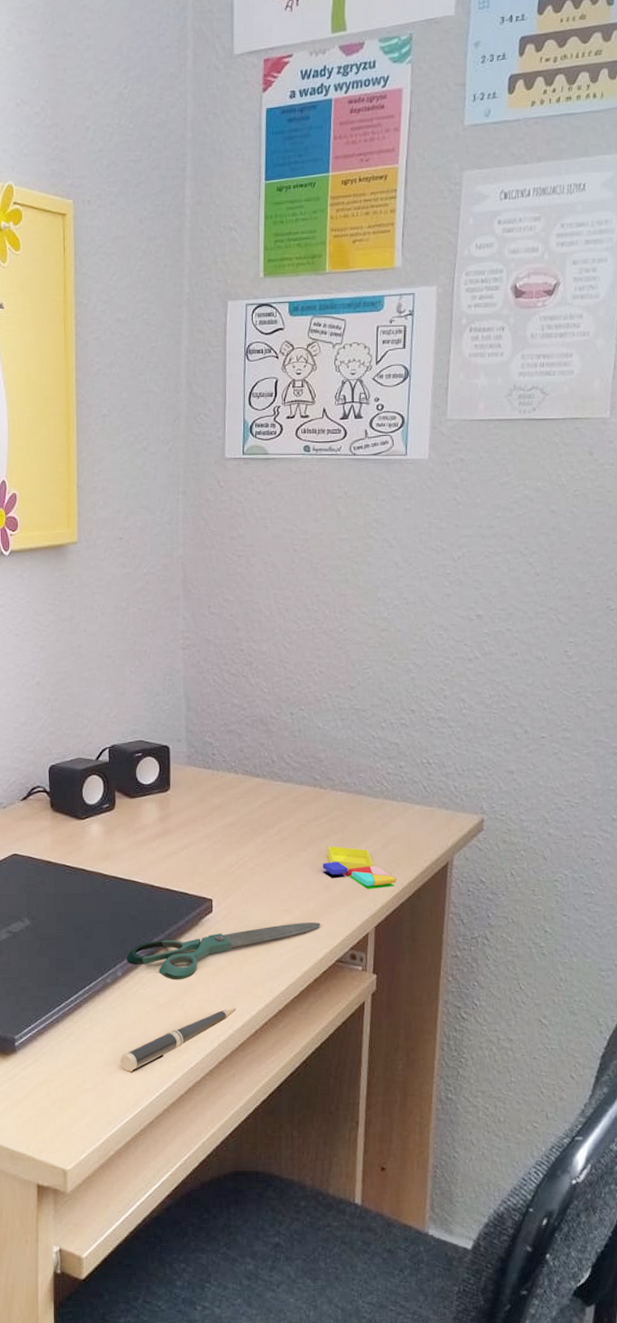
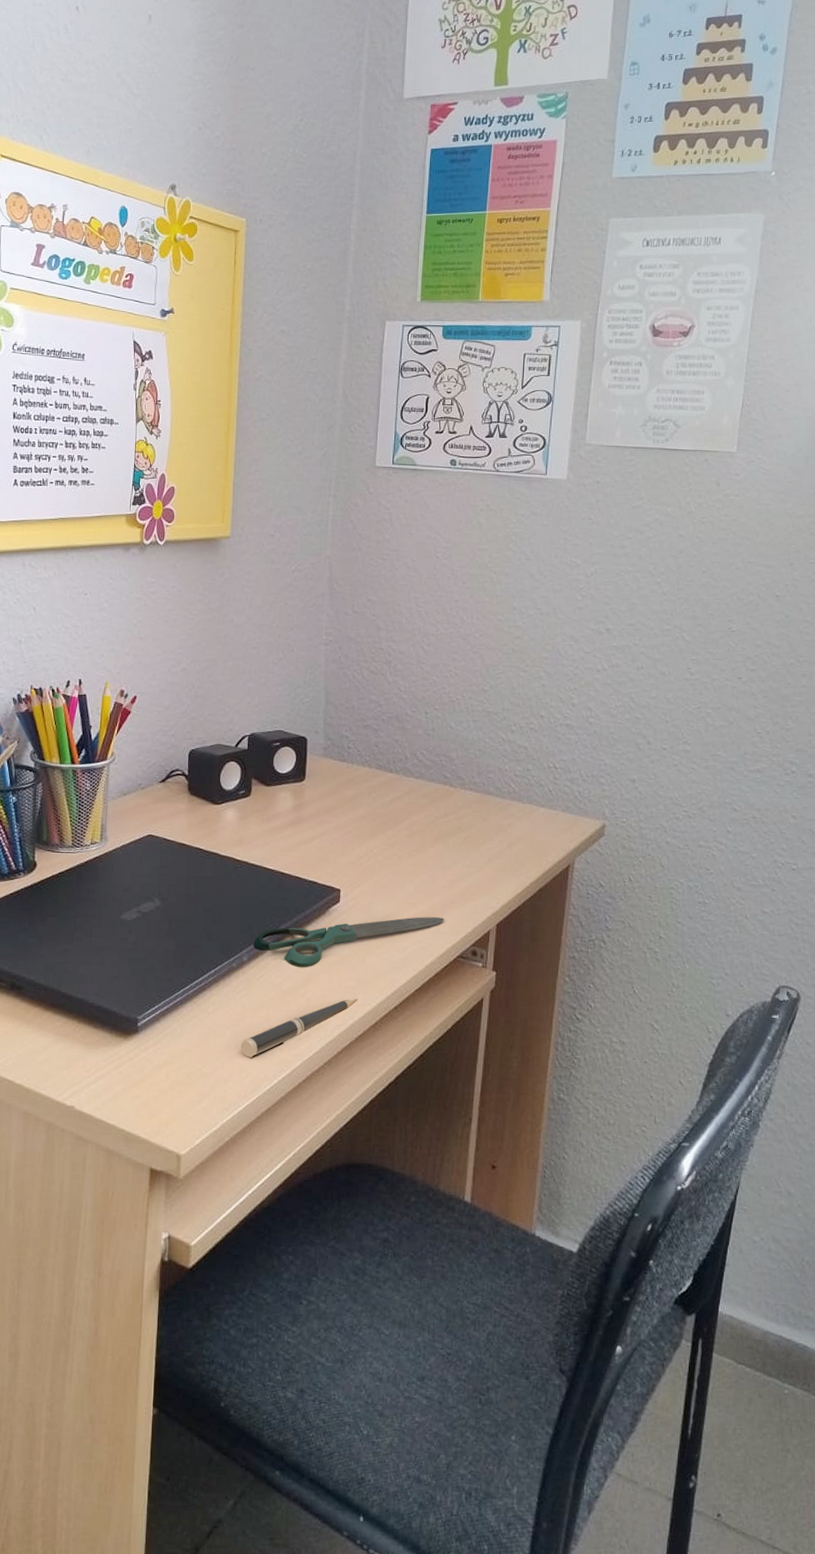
sticky notes: present [322,846,397,890] -> none [448,843,520,888]

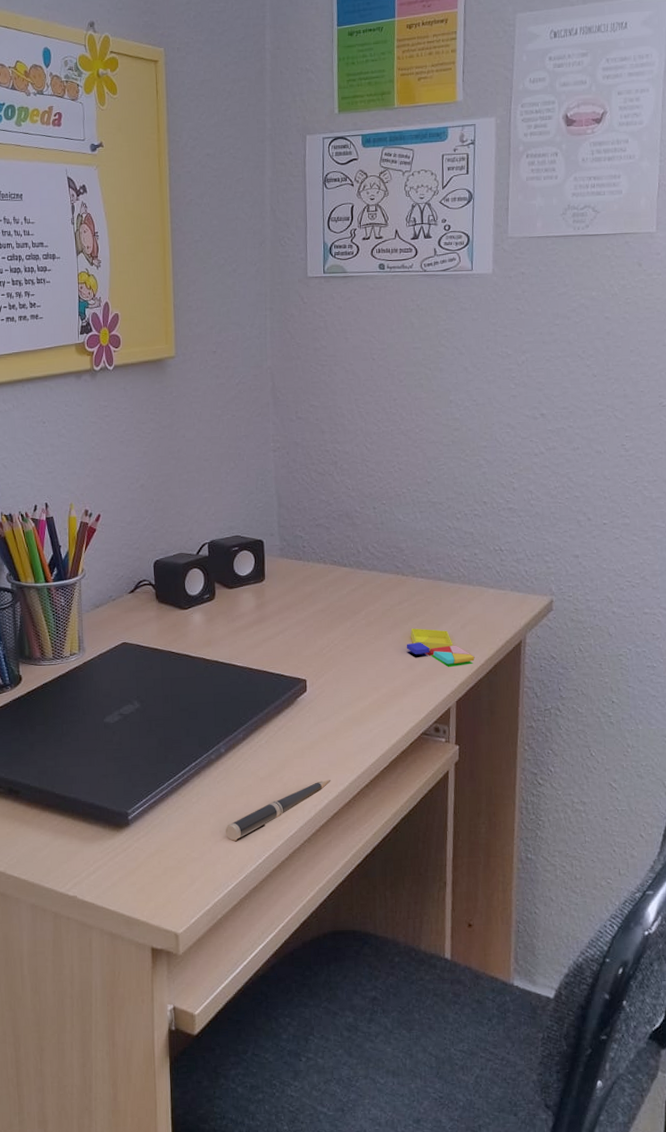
shears: present [252,917,444,968] -> none [228,699,406,755]
sticky notes: none [448,843,520,888] -> present [406,628,475,668]

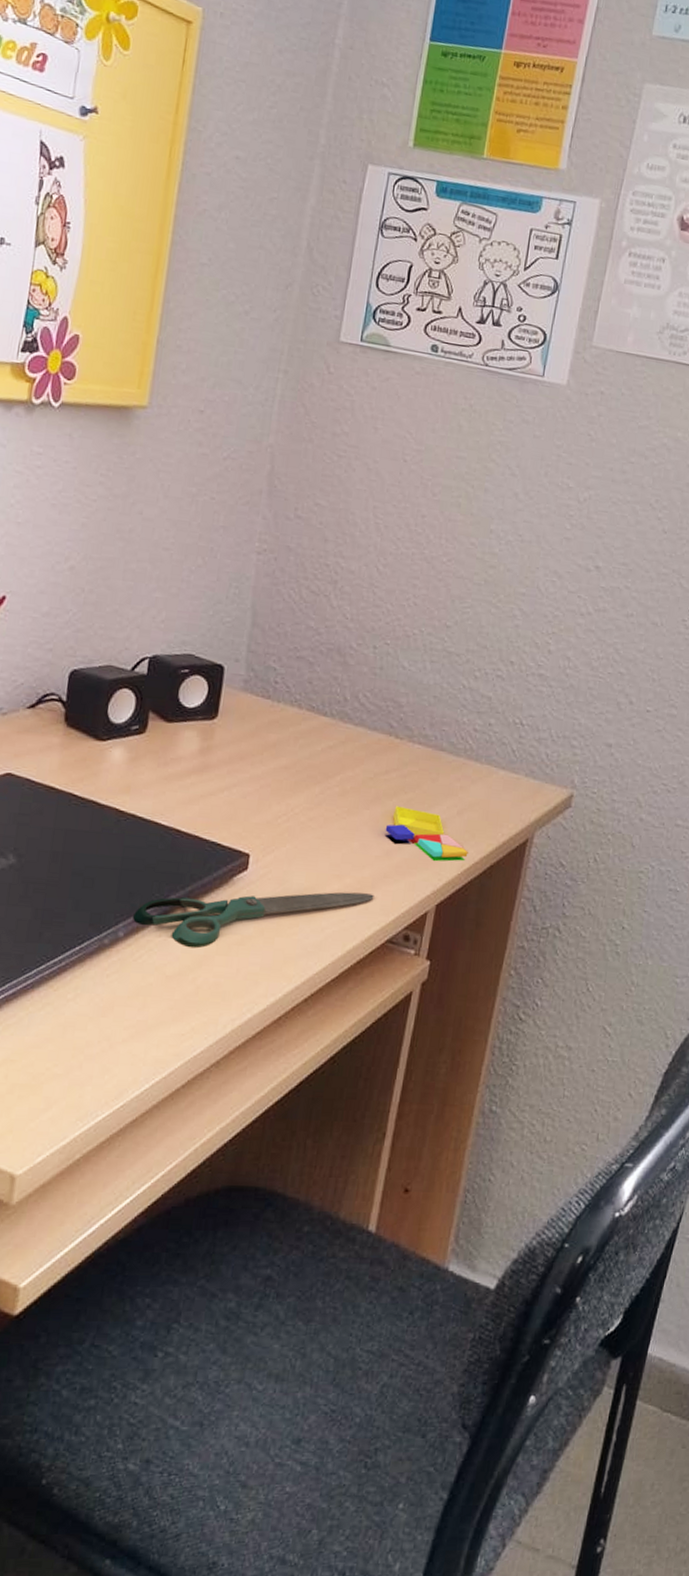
pen: present [225,779,331,842] -> none [105,987,260,1058]
shears: none [228,699,406,755] -> present [132,892,374,949]

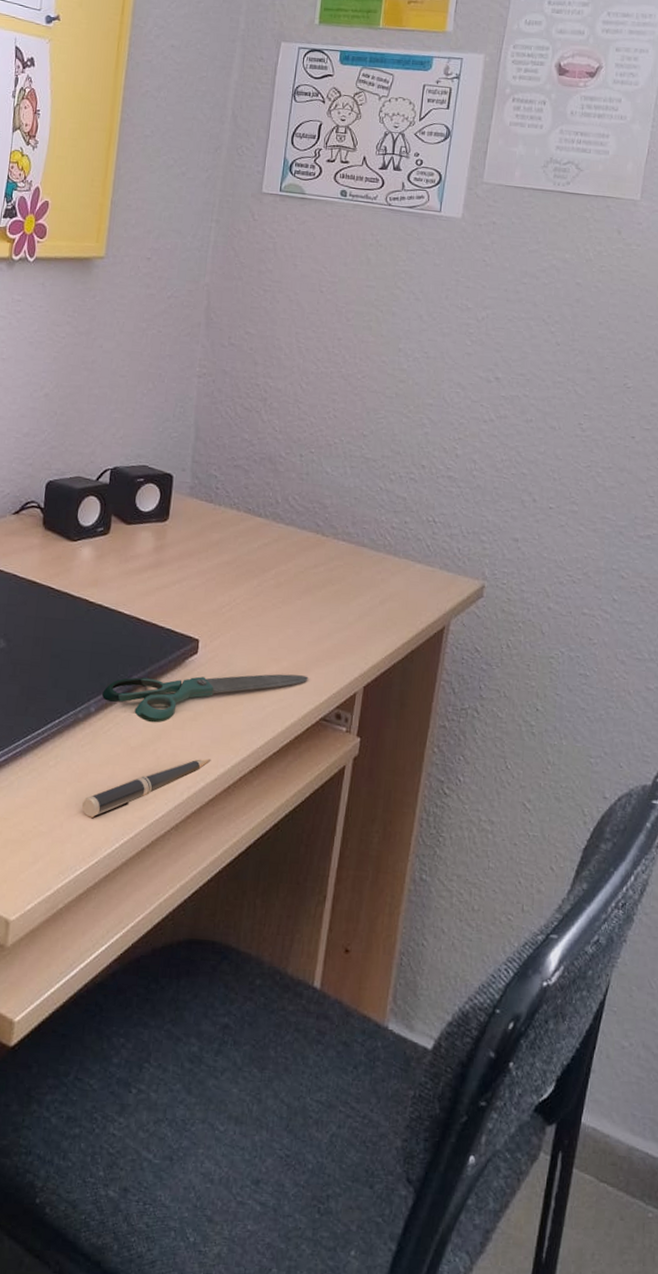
pen: none [105,987,260,1058] -> present [81,758,211,819]
sticky notes: present [384,806,468,862] -> none [315,597,391,647]

